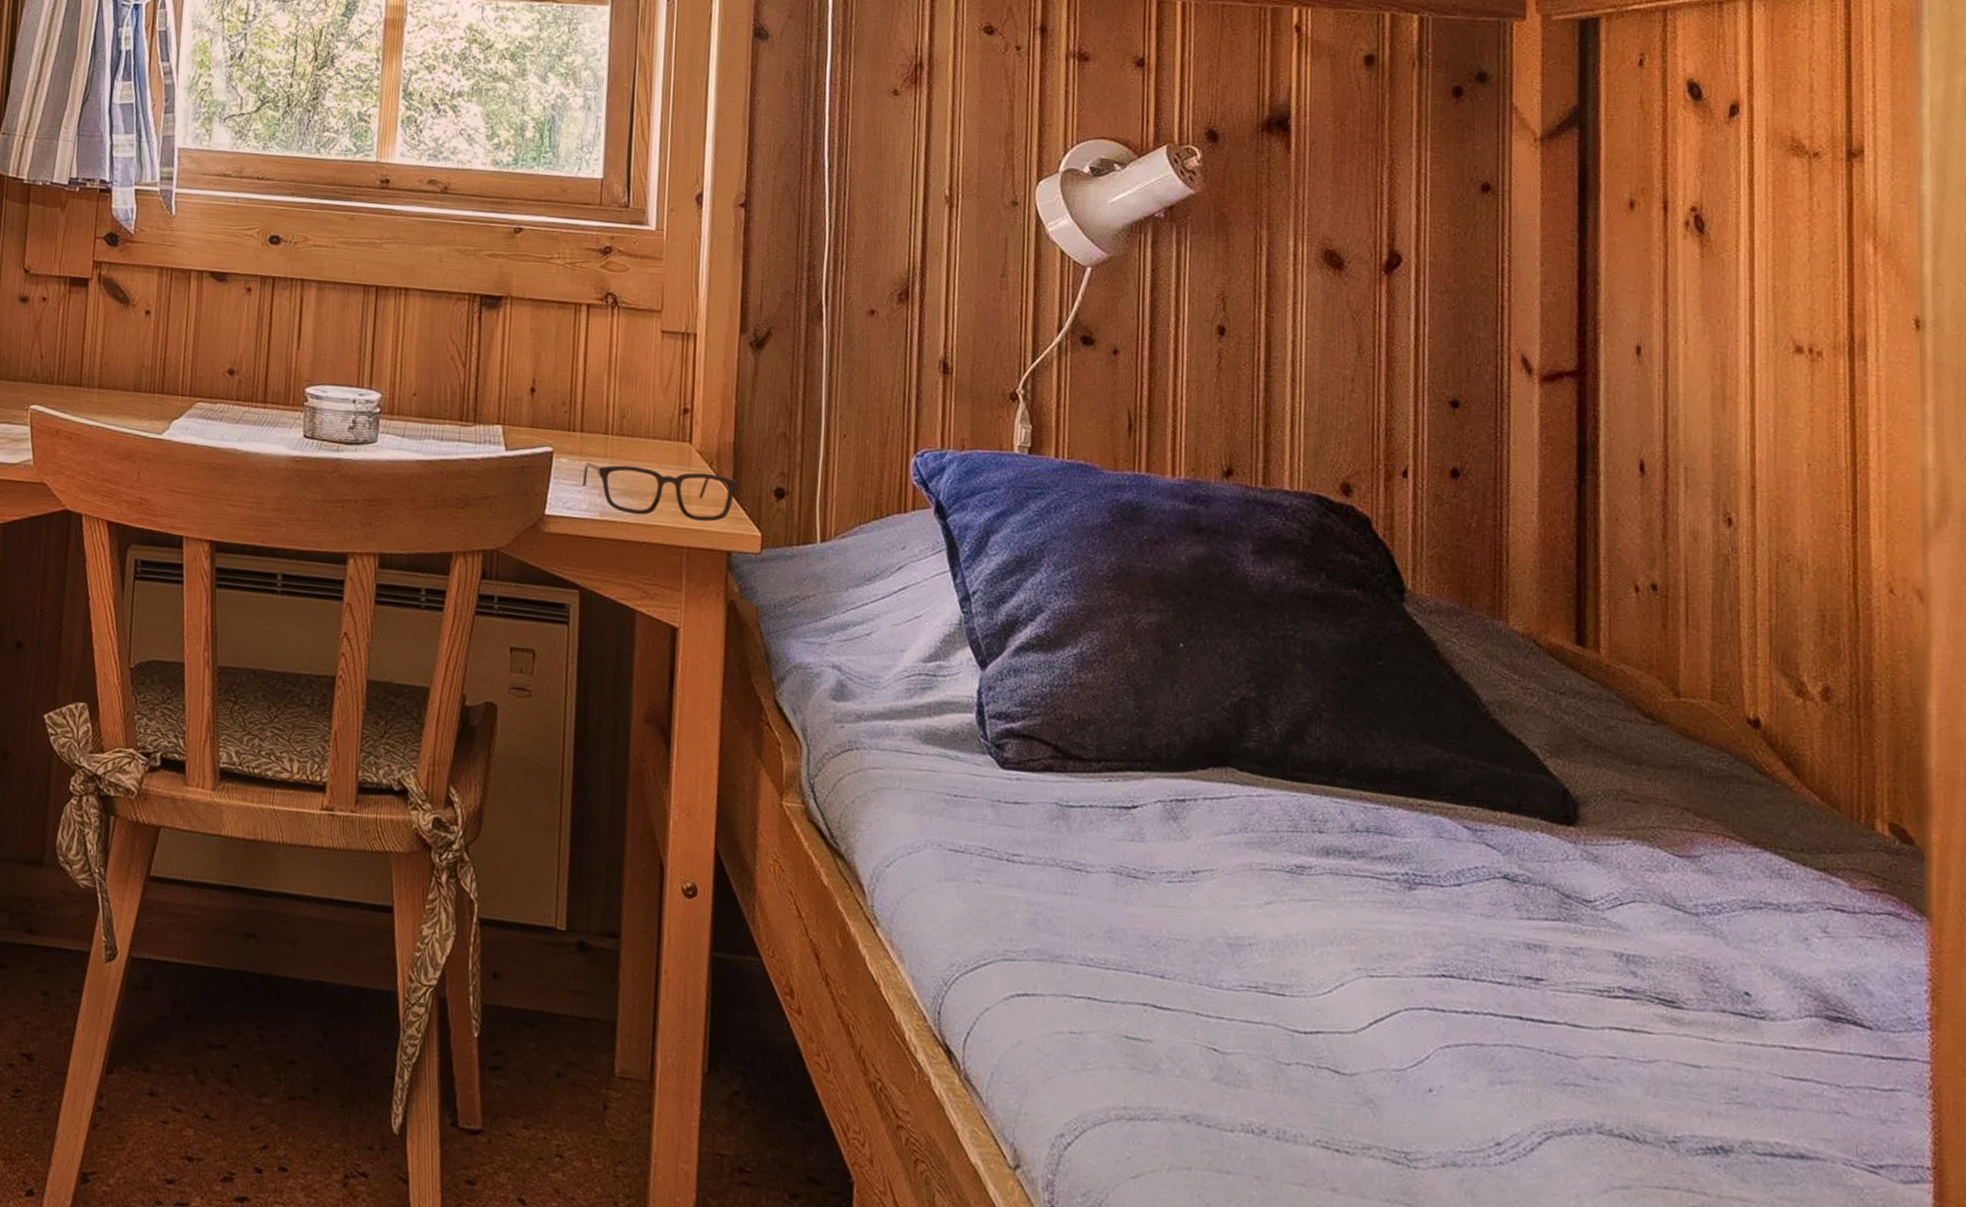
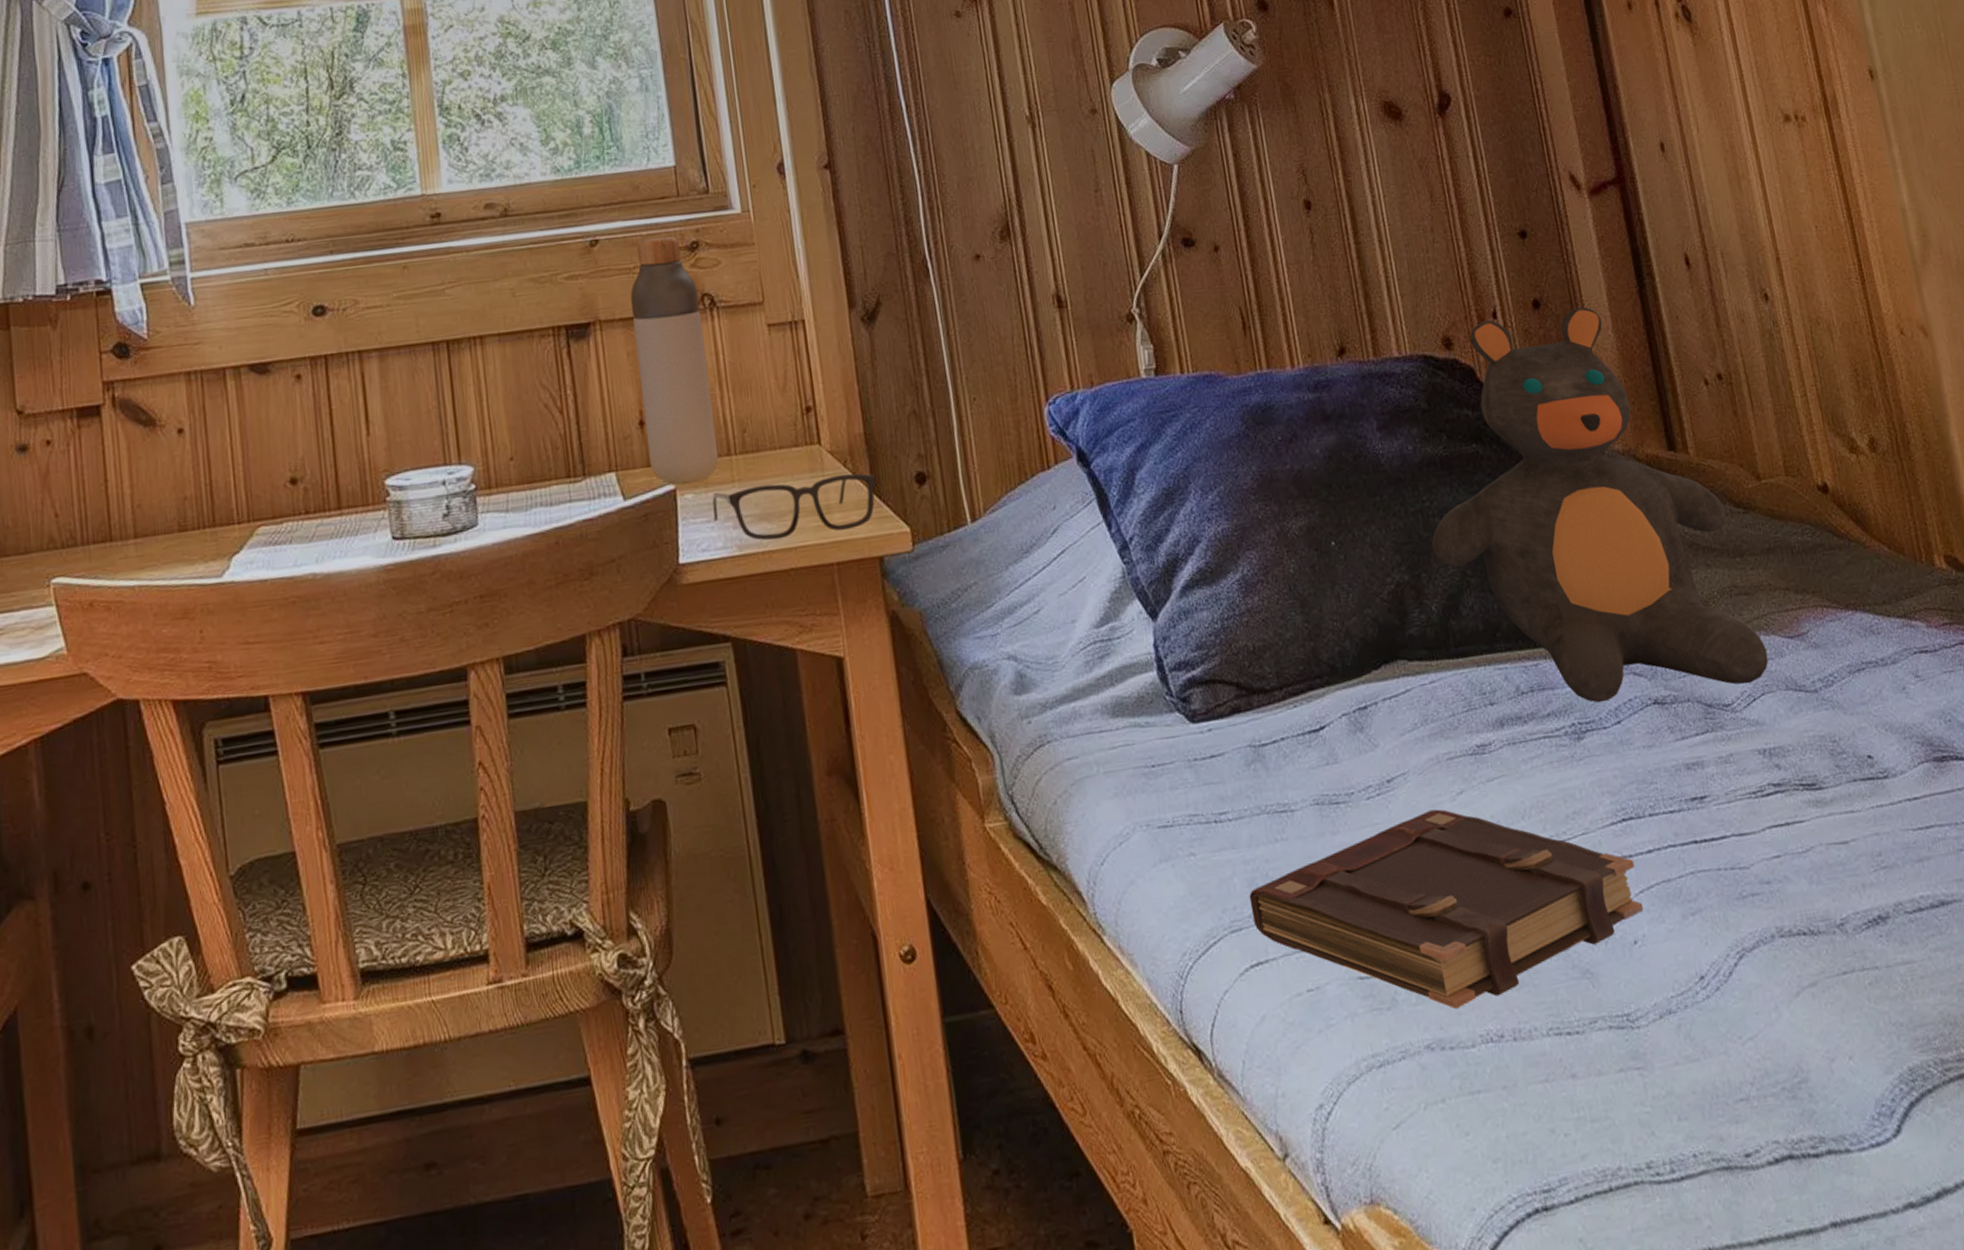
bottle: none [534,235,604,451] -> present [630,235,718,485]
book: none [1027,909,1447,1095] -> present [1249,809,1644,1010]
stuffed animal: none [1287,477,1647,888] -> present [1431,306,1769,703]

